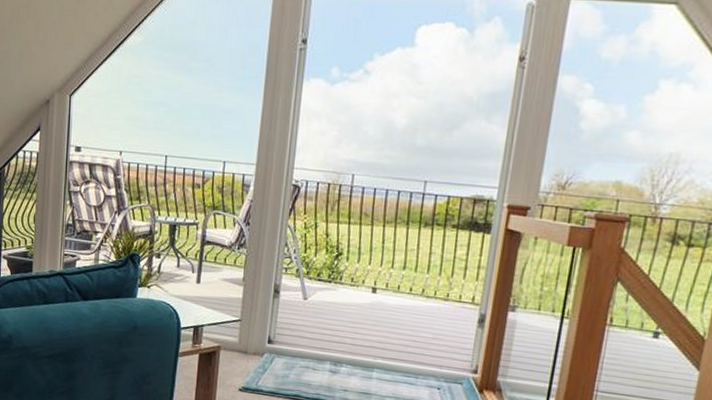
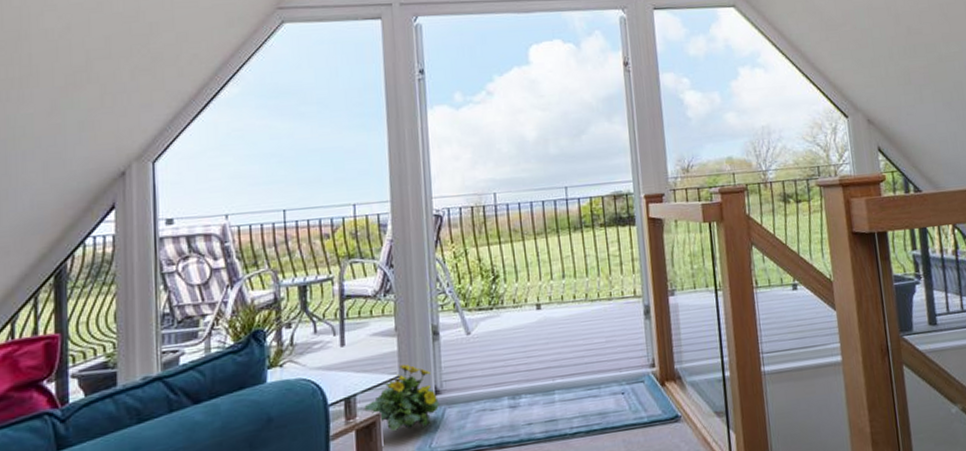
flowering plant: none [208,311,271,369] -> present [364,364,441,431]

